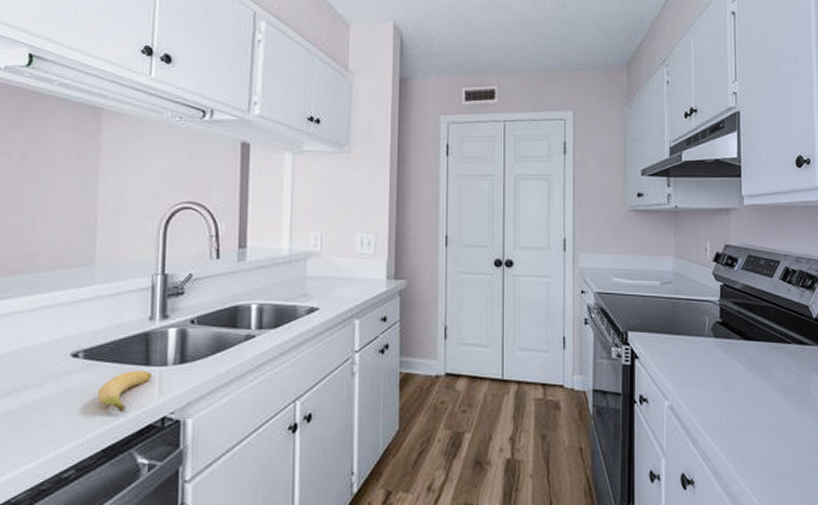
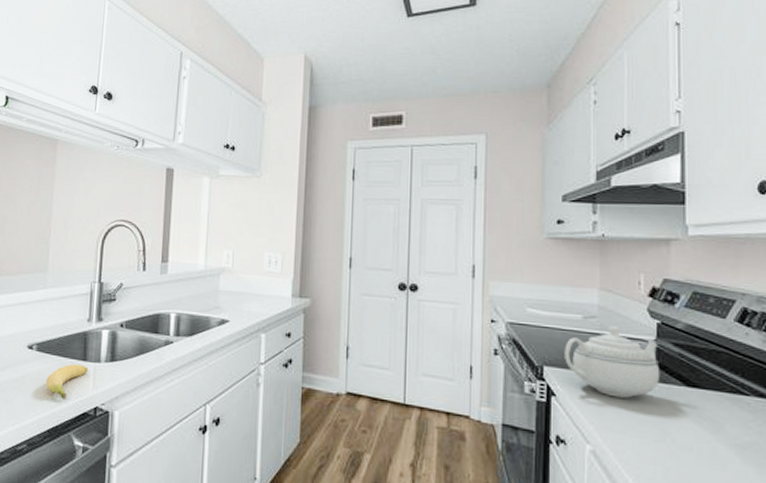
teapot: none [645,290,724,355] -> present [564,326,661,398]

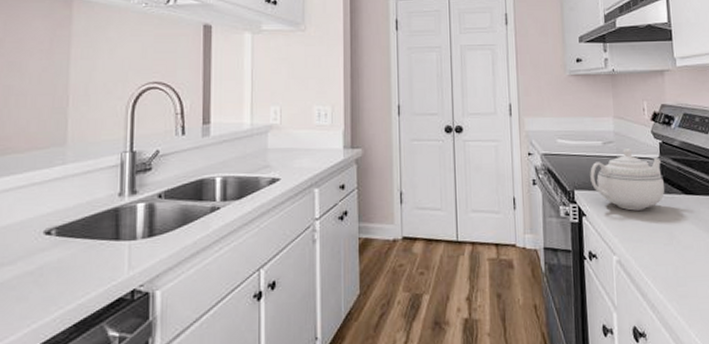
banana: present [46,364,88,399] -> none [69,244,122,287]

